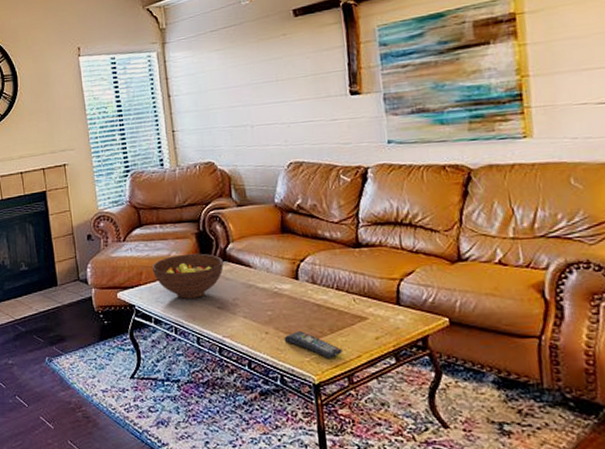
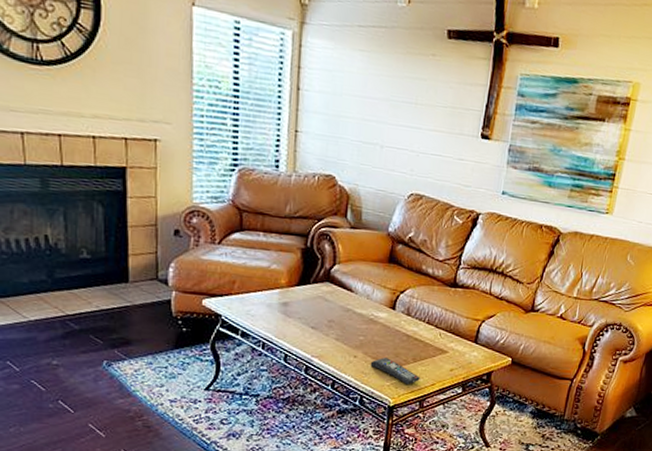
fruit bowl: present [151,253,224,299] -> none [247,268,325,316]

